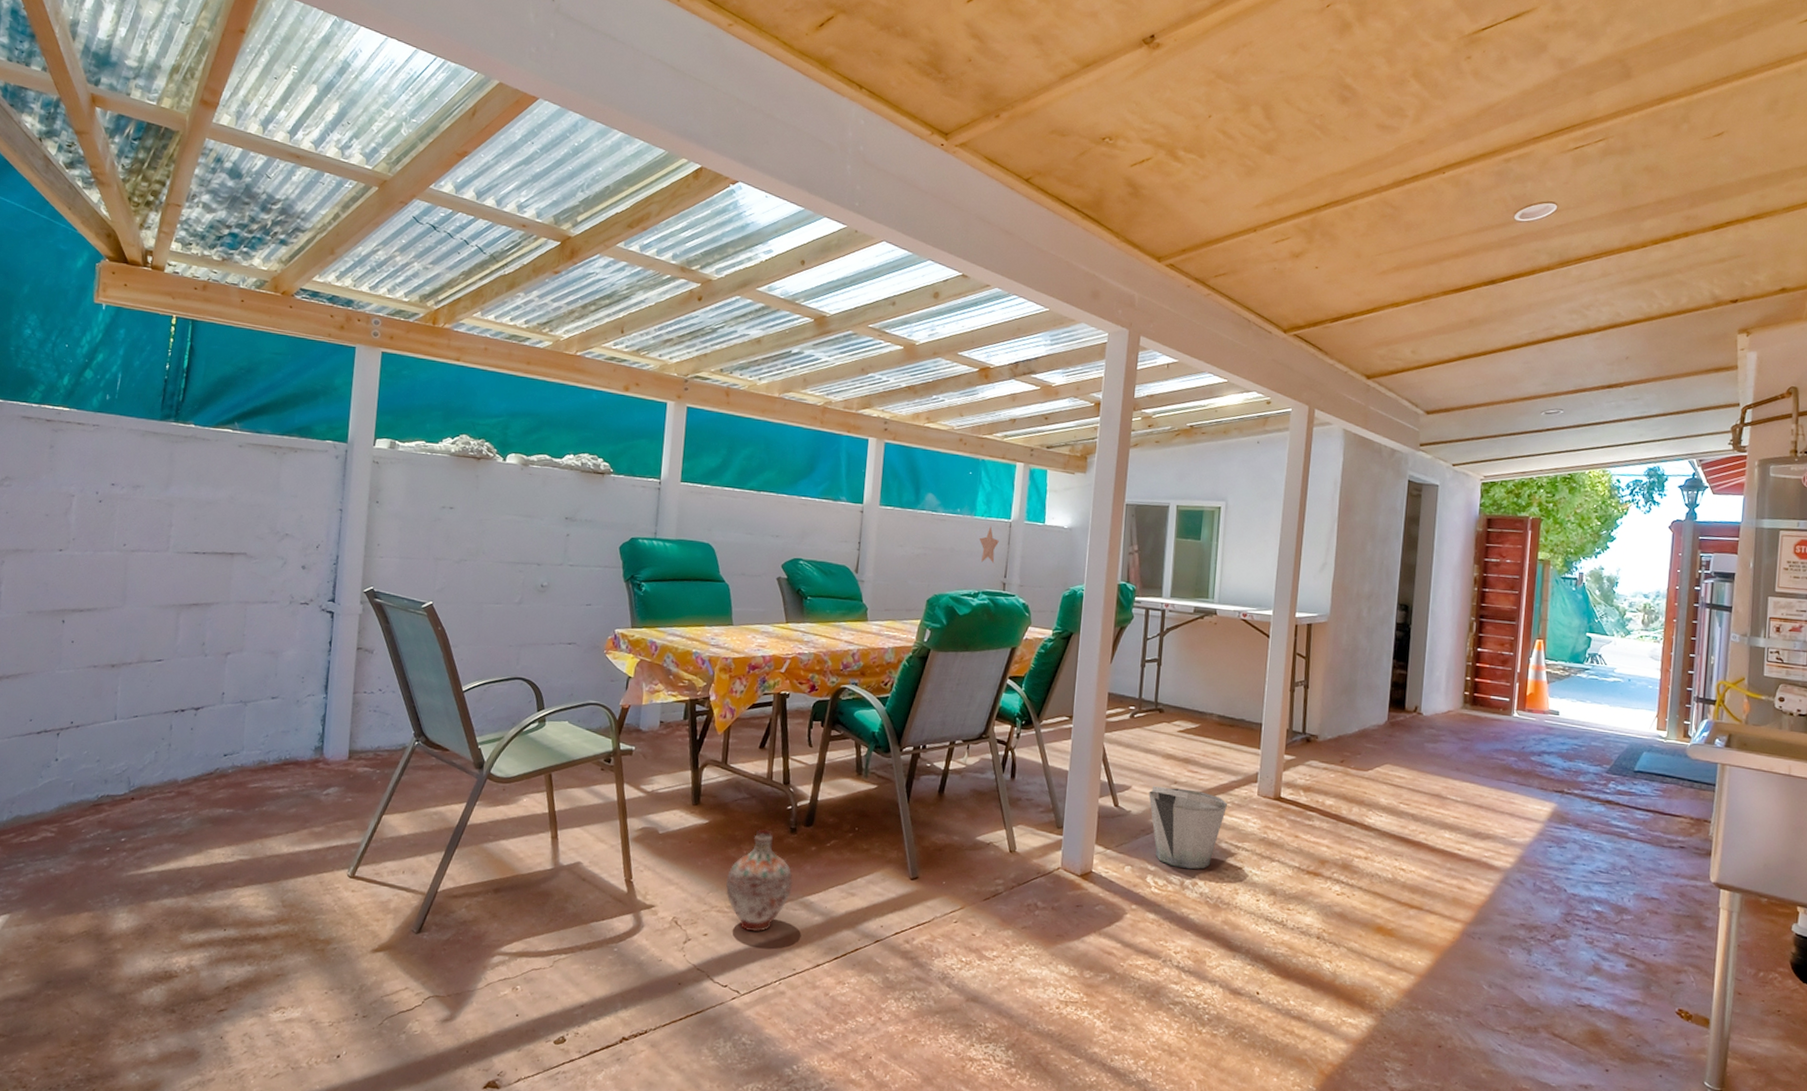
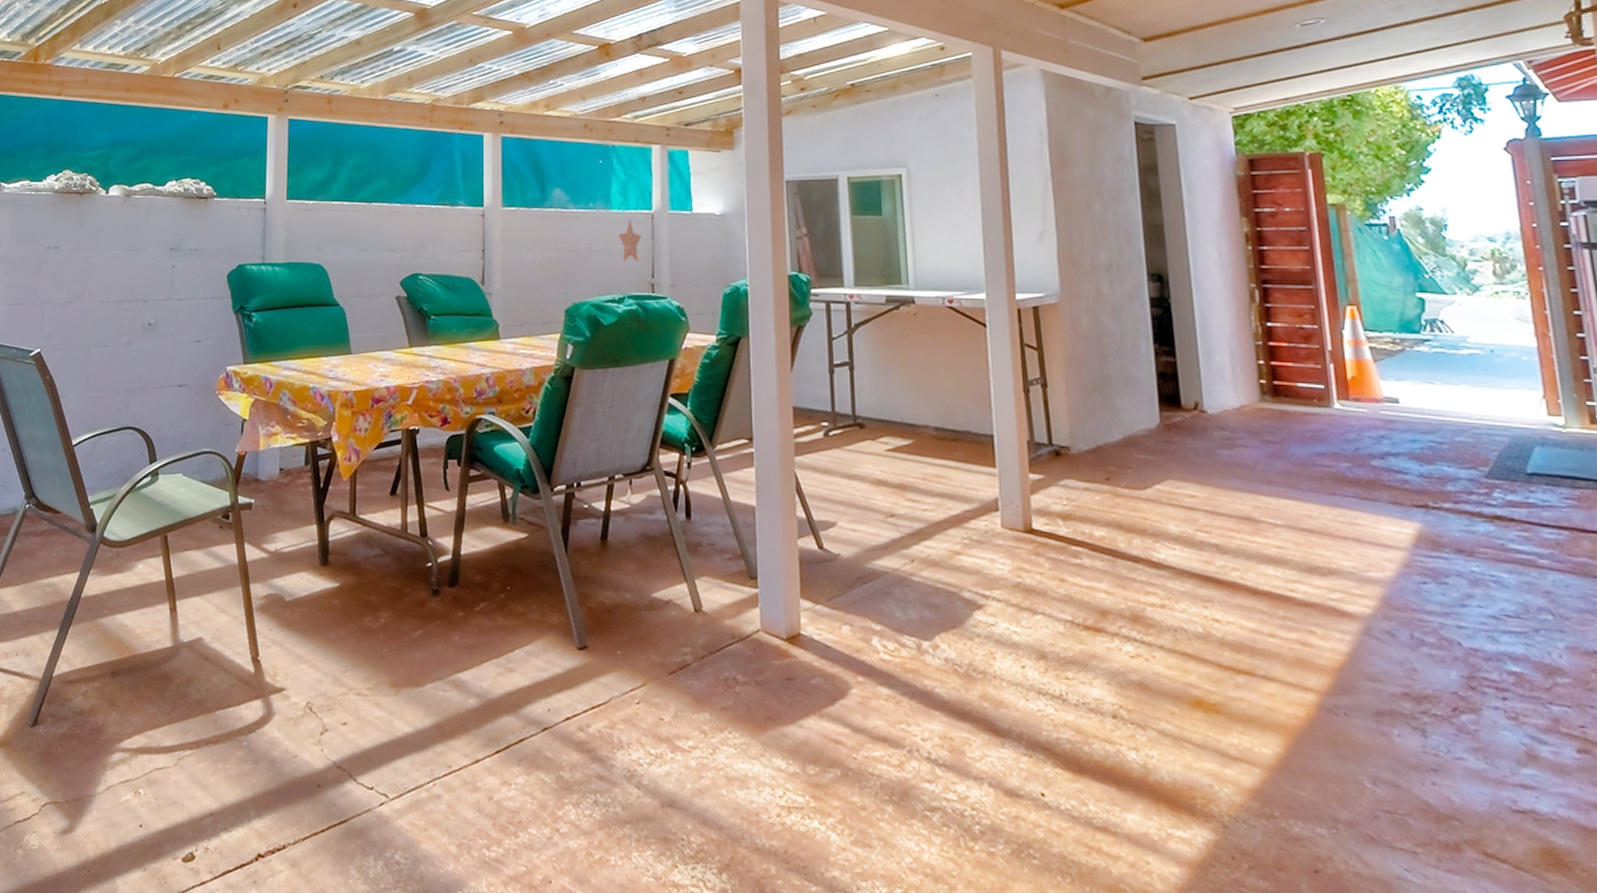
ceramic jug: present [725,830,793,932] -> none [363,593,440,719]
bucket: present [1149,786,1228,870] -> none [860,521,965,628]

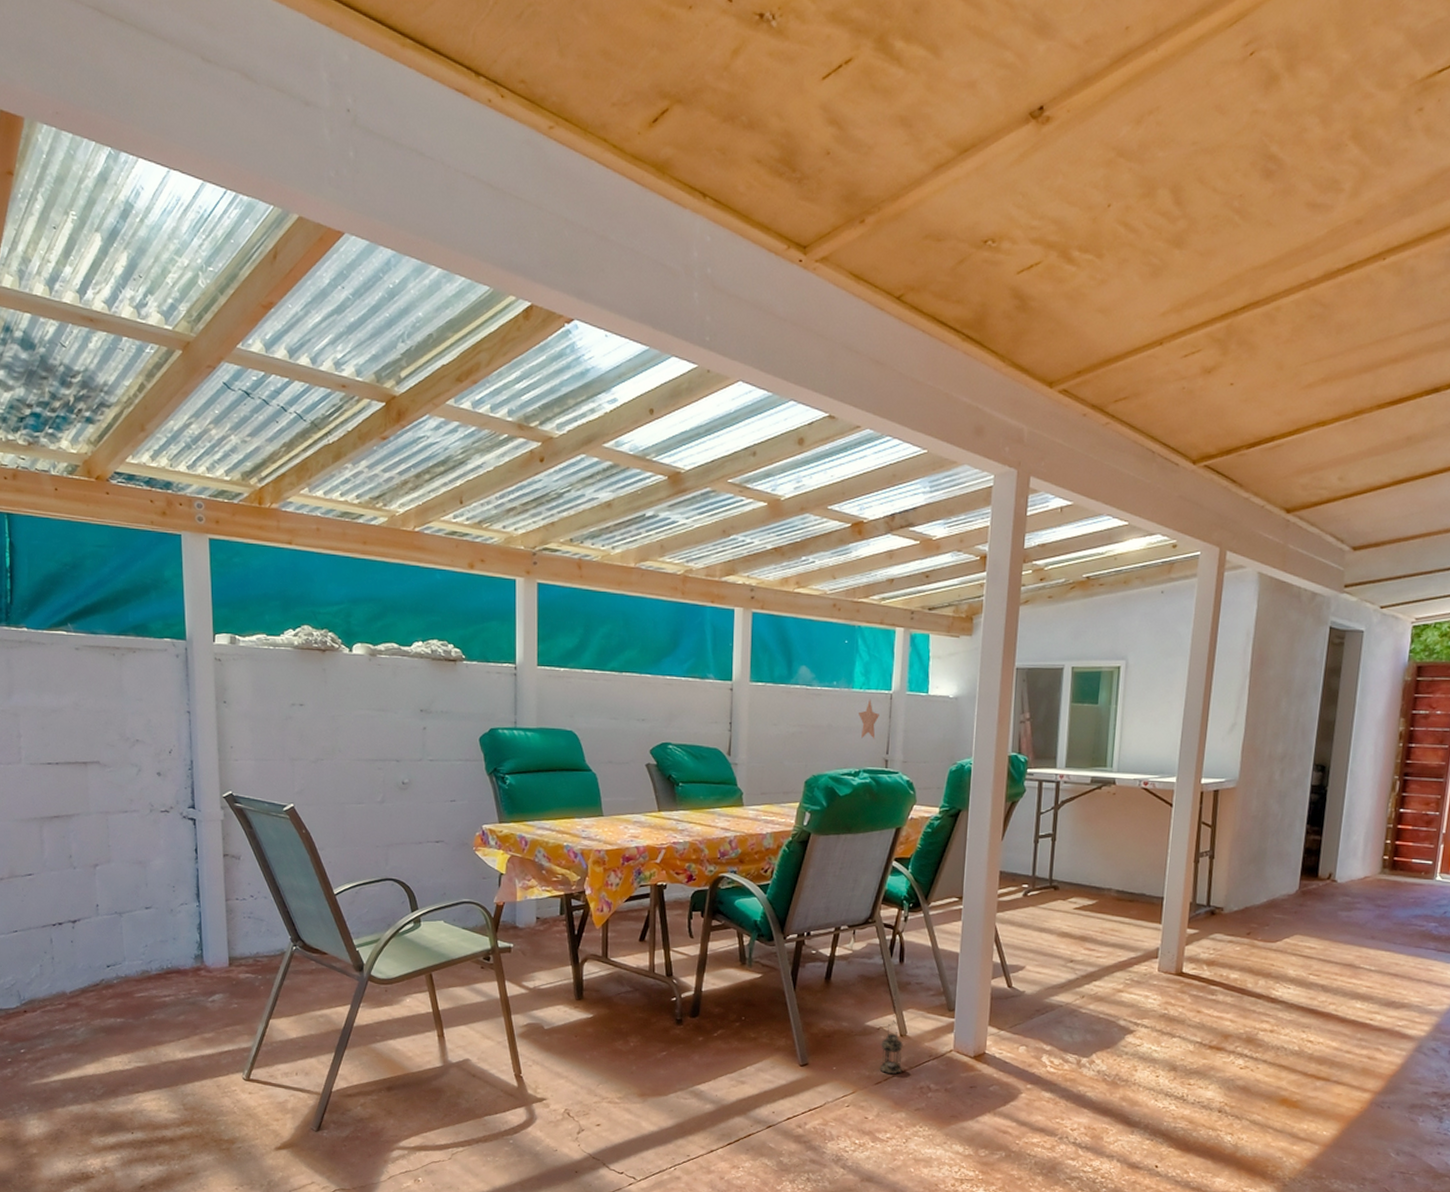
lantern: none [672,546,701,661] -> present [879,985,903,1074]

